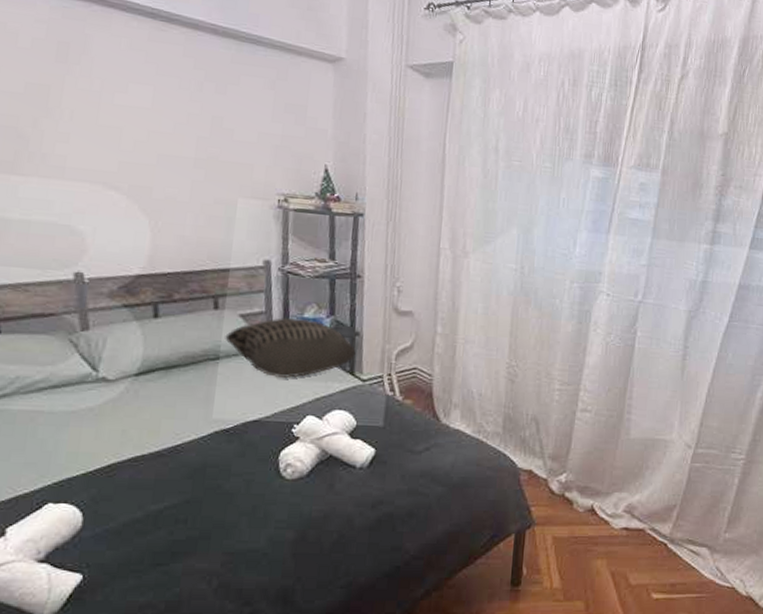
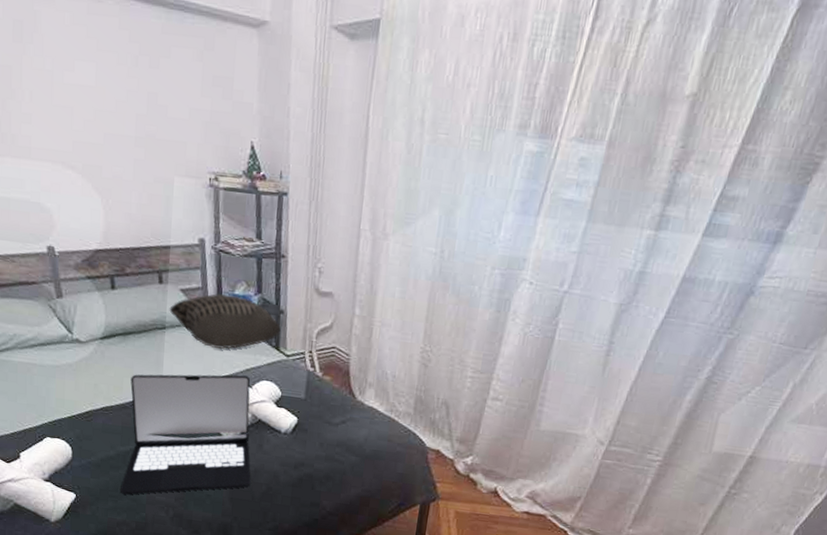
laptop: none [145,405,321,567] -> present [119,374,251,495]

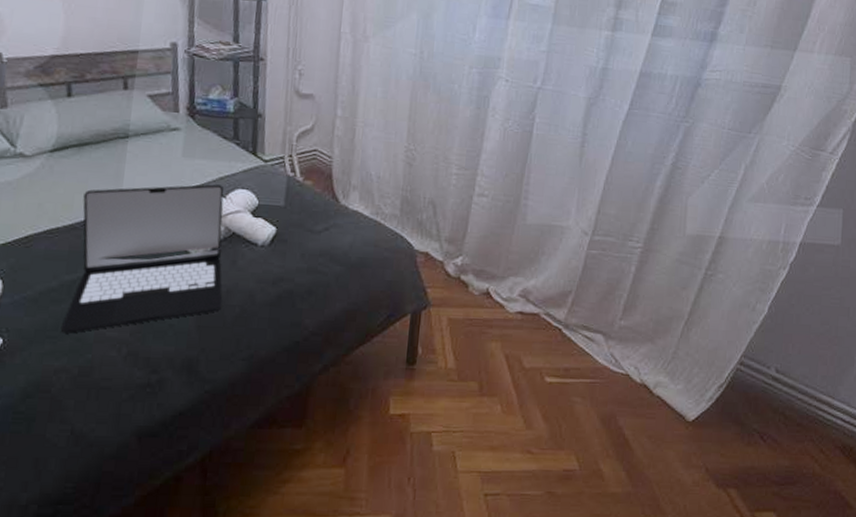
cushion: present [169,293,281,350] -> none [134,98,259,157]

